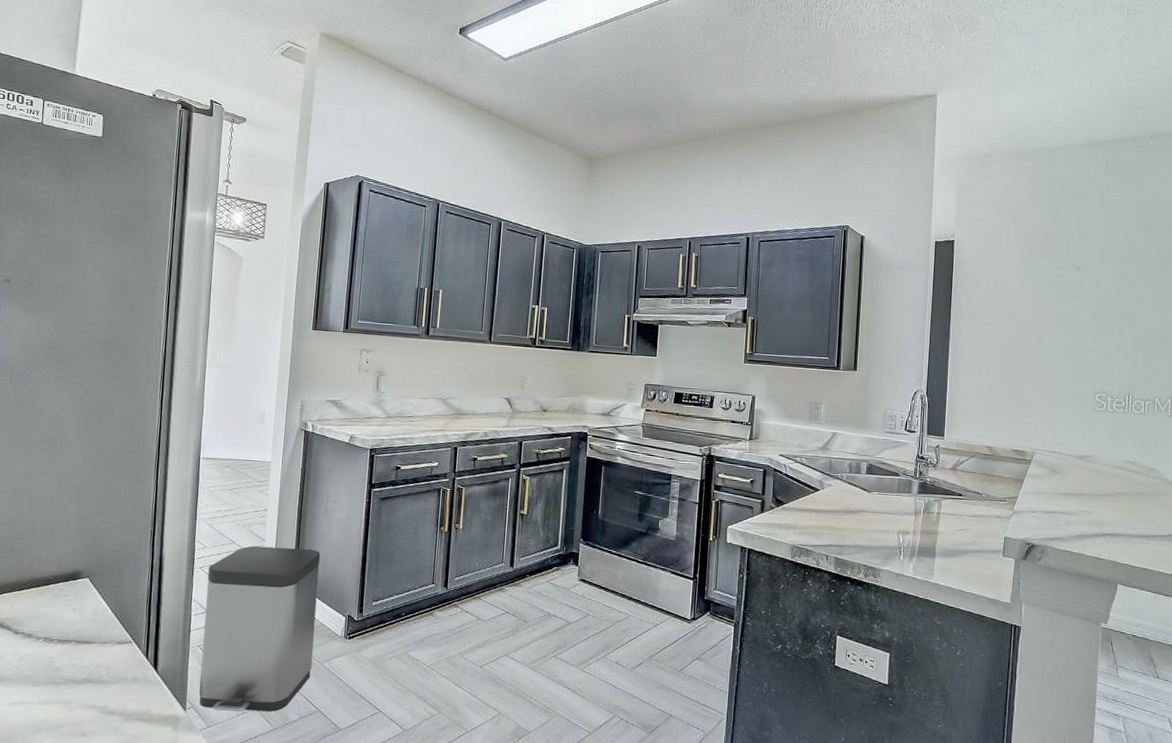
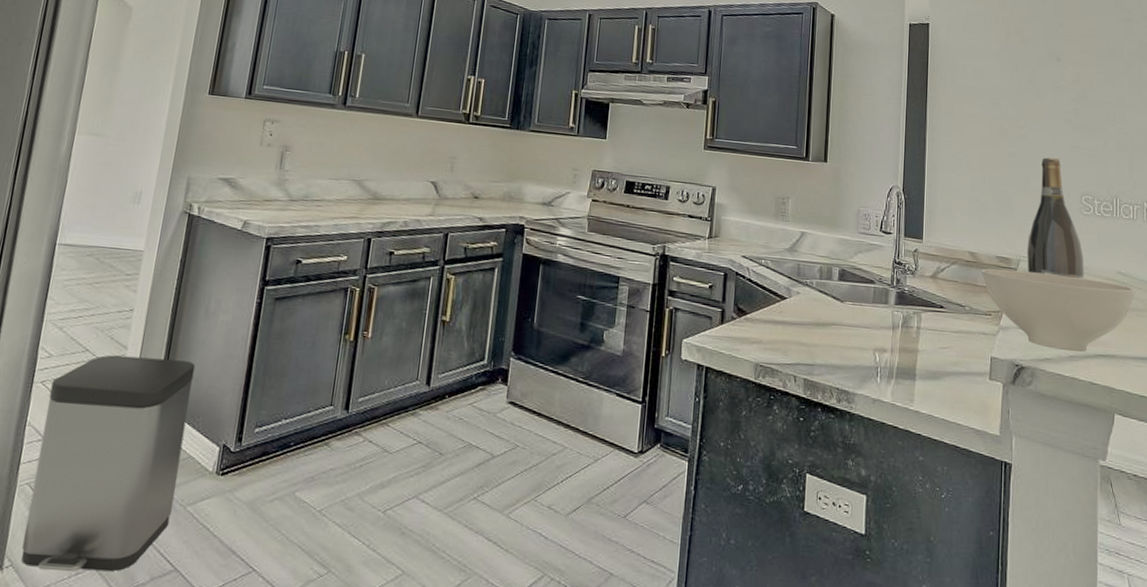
bowl: none [997,460,1143,532] -> present [981,268,1136,353]
wine bottle: none [1040,360,1096,469] -> present [1026,157,1085,280]

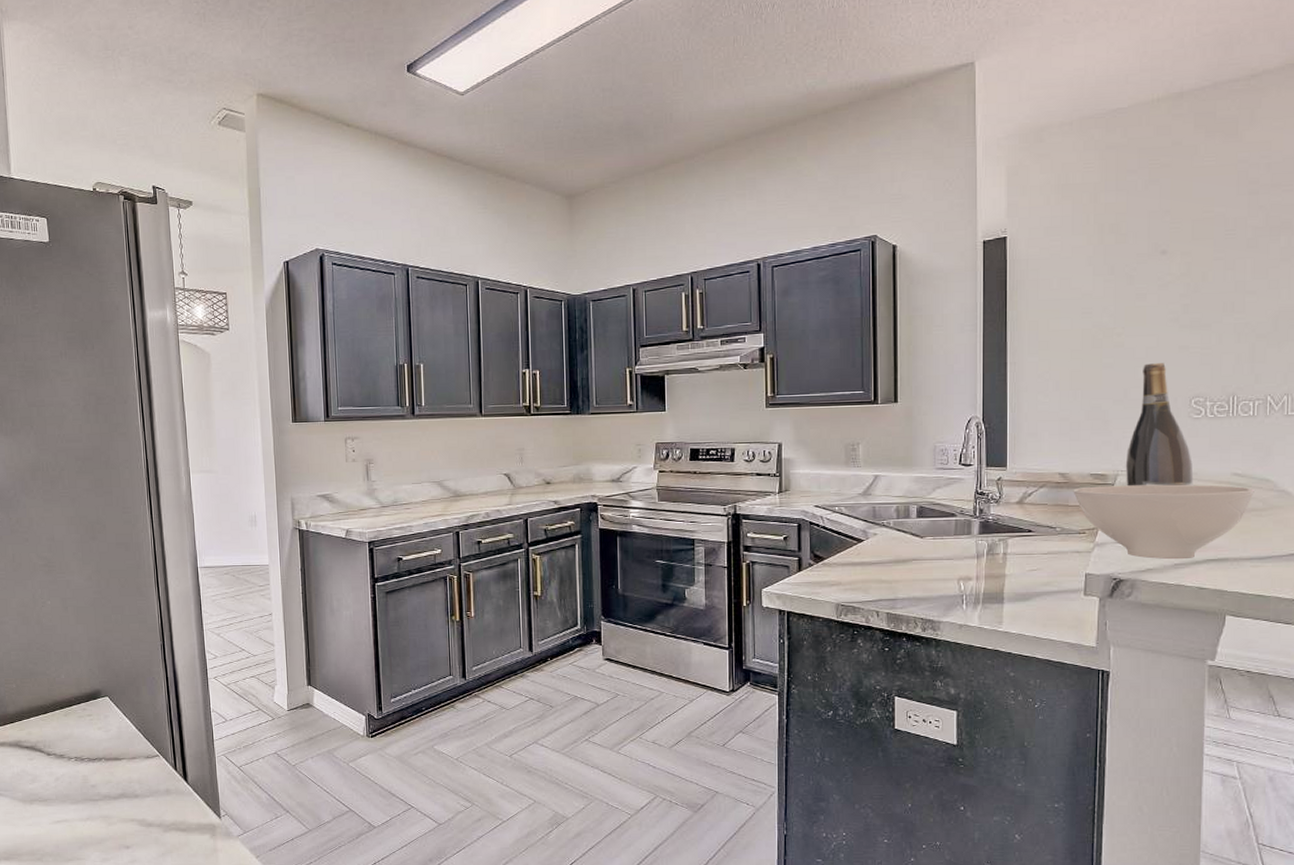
pedal bin: present [21,355,196,572] -> none [222,651,339,817]

